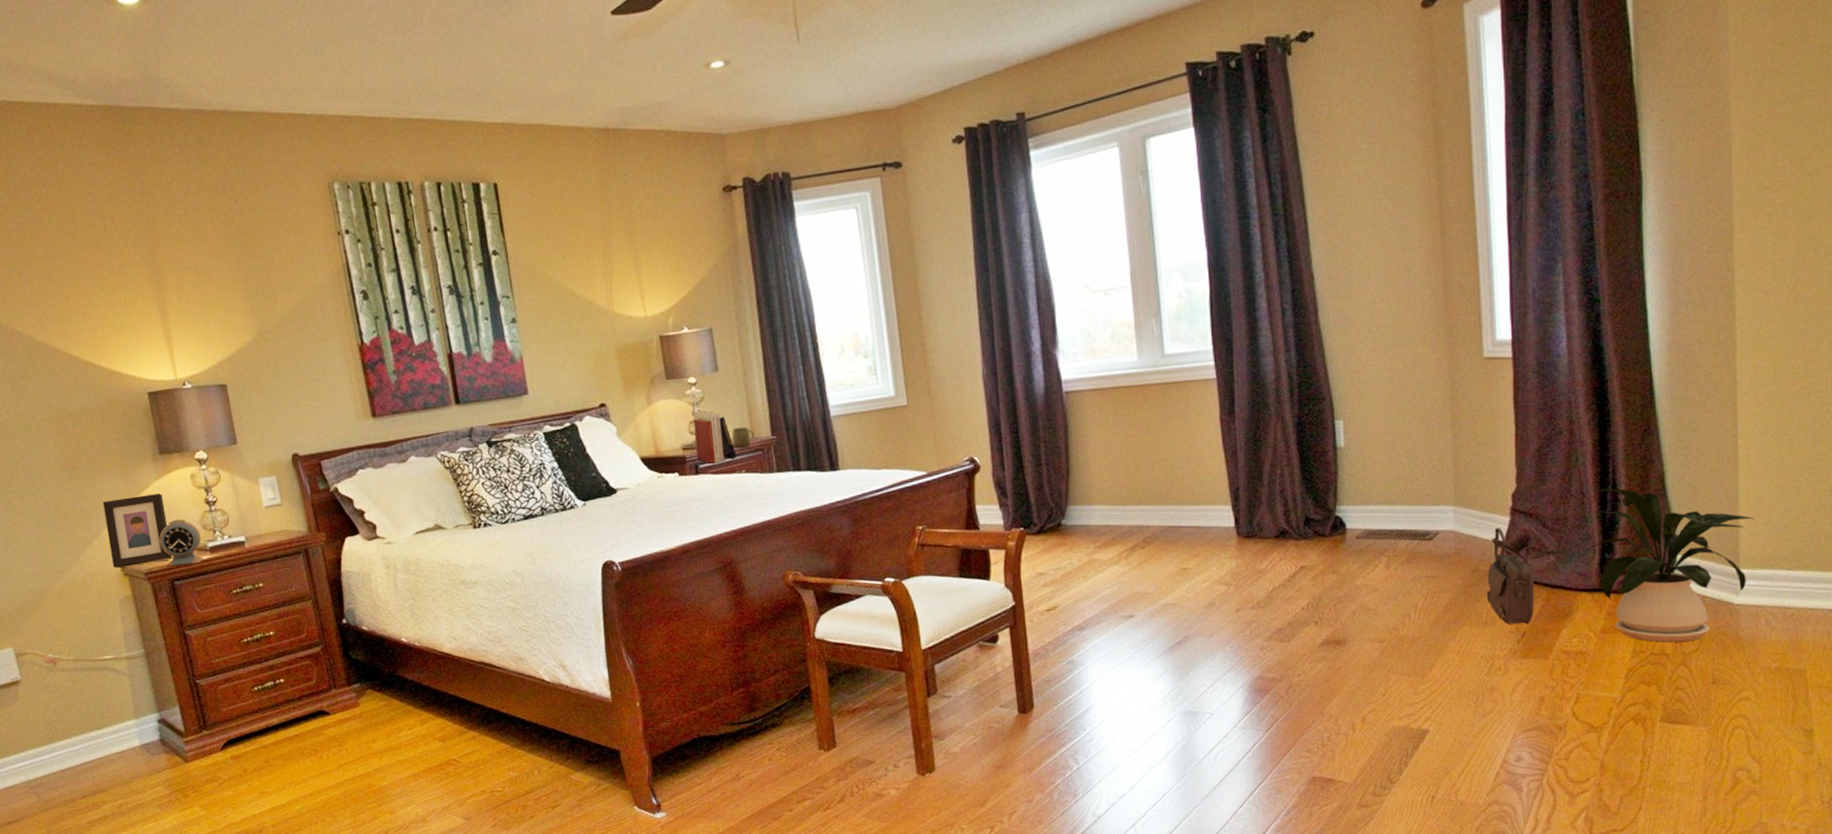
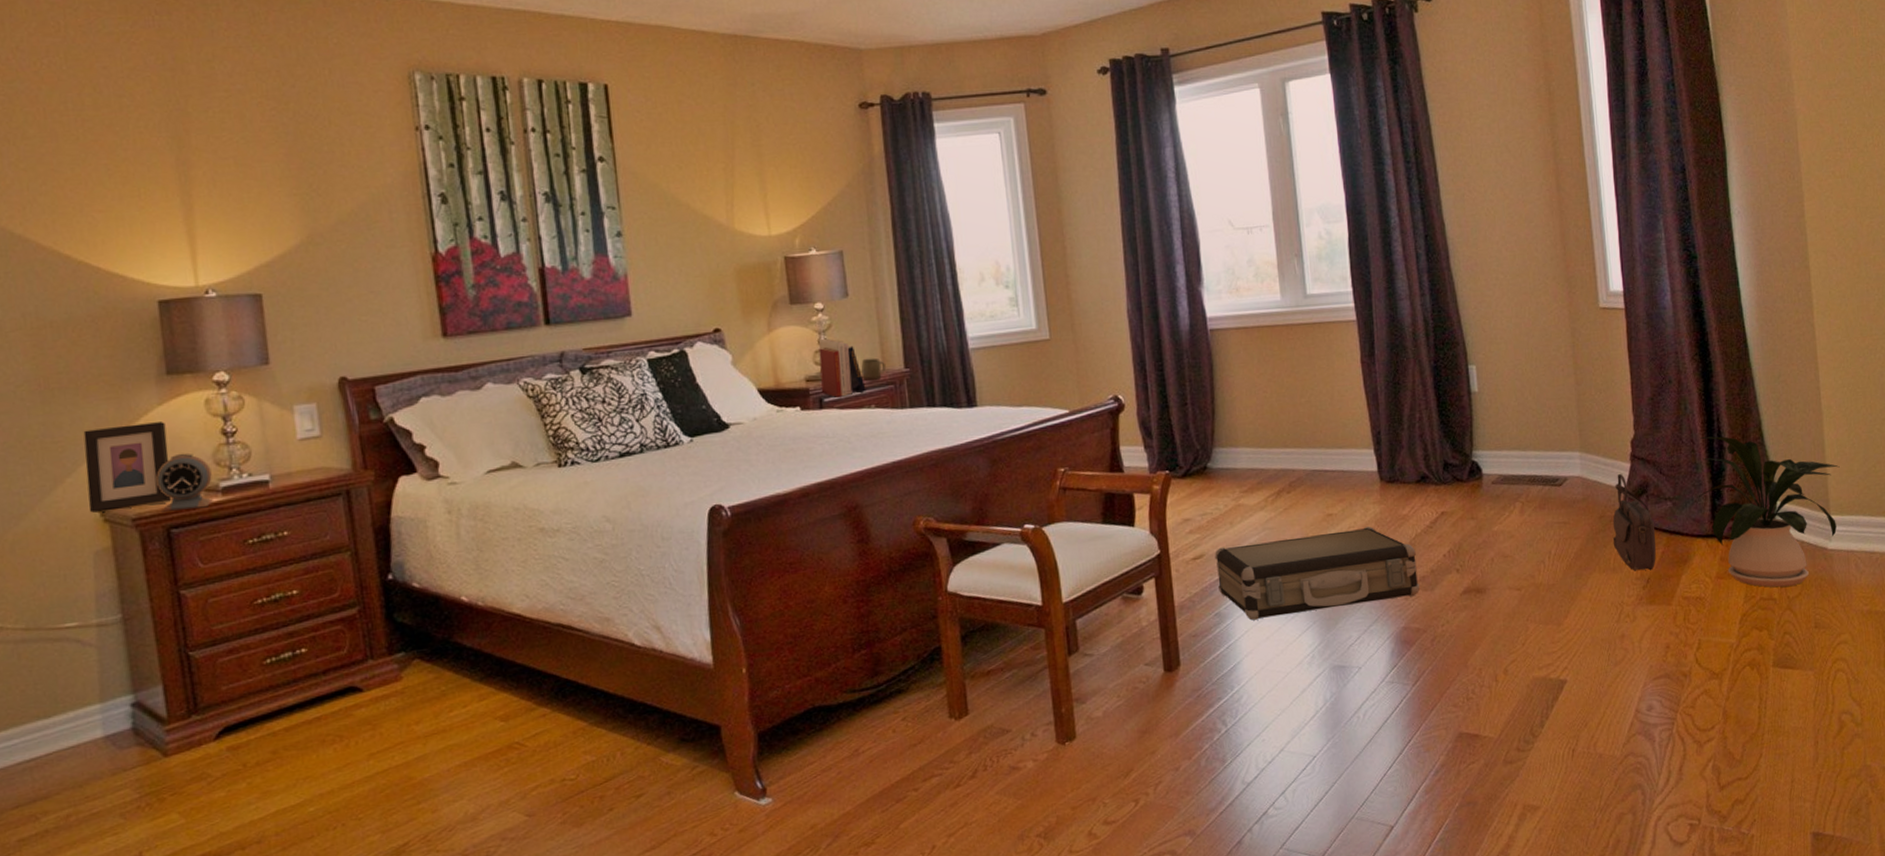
briefcase: none [1068,580,1277,668] -> present [1215,526,1420,621]

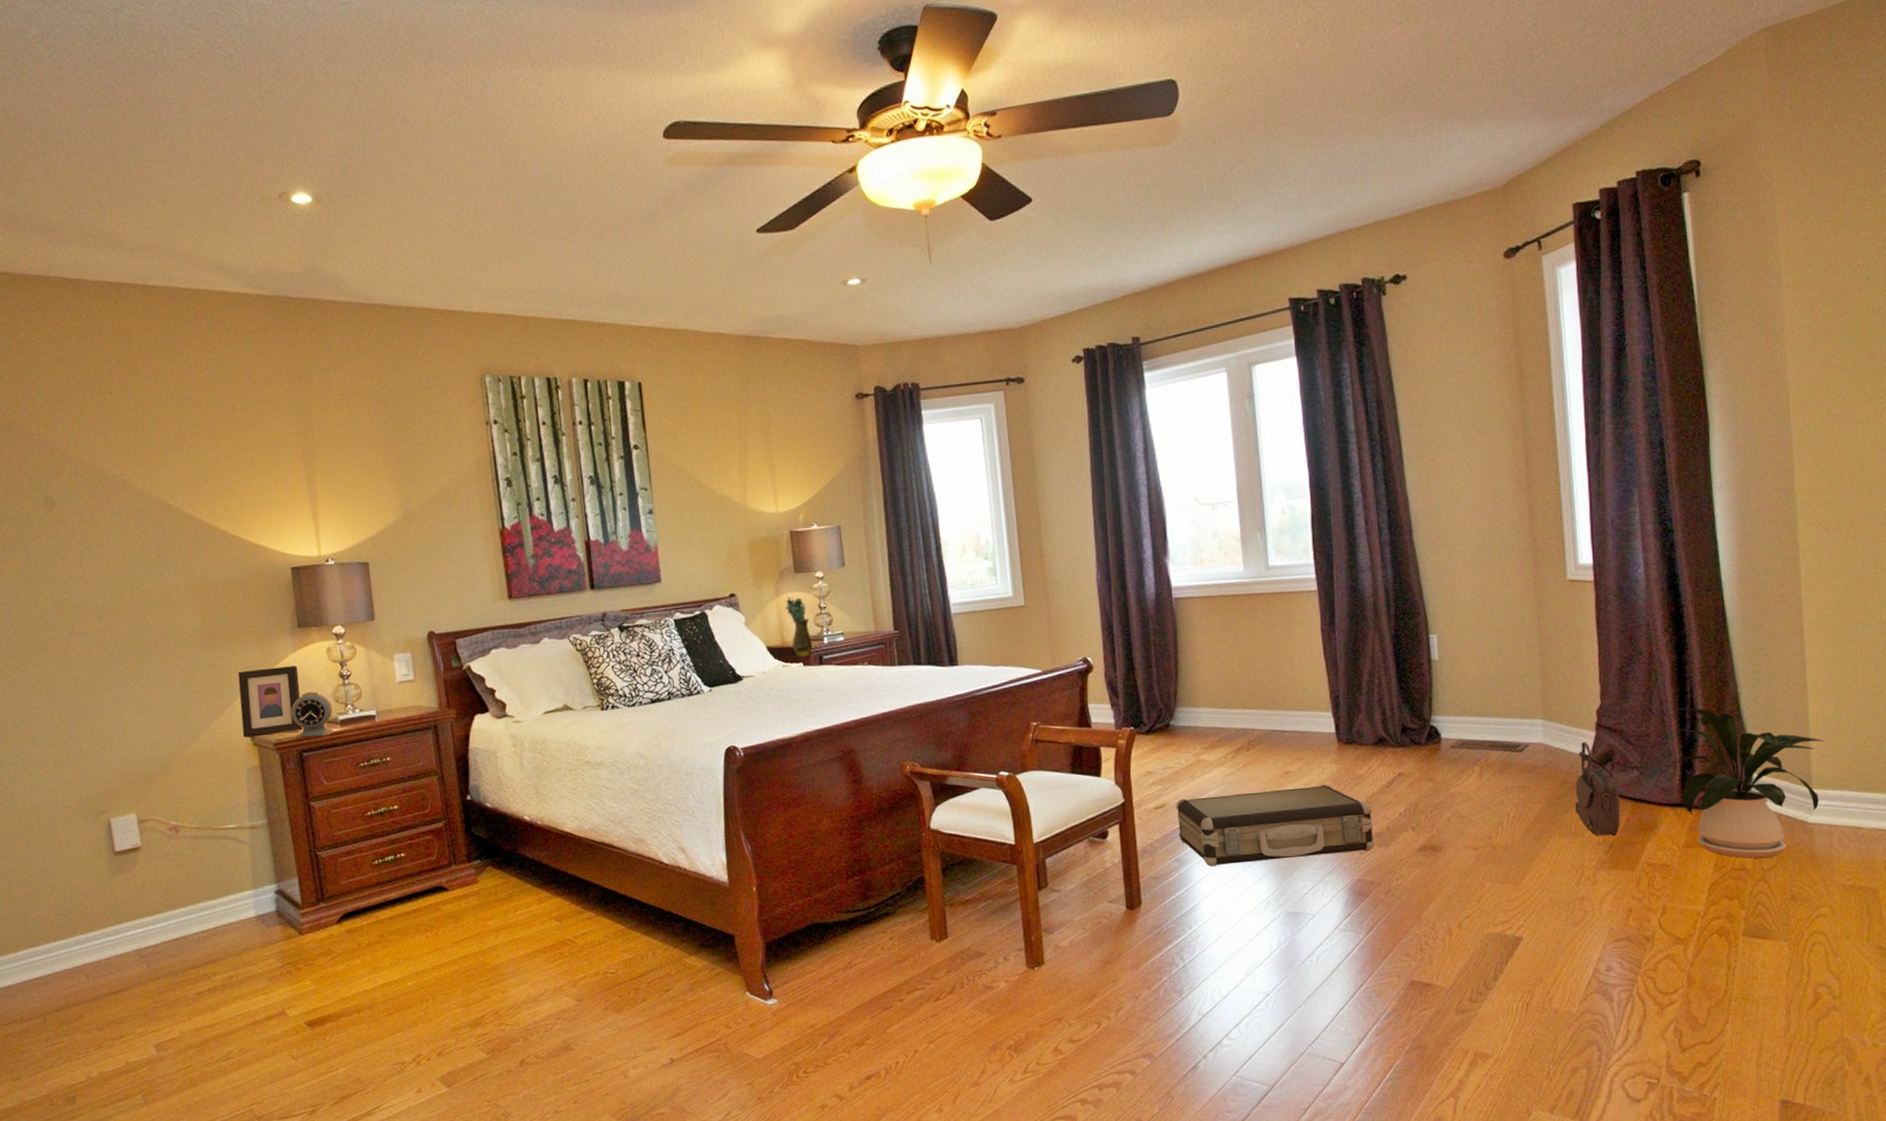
vase: none [779,331,812,401] -> present [785,596,813,658]
books: present [818,338,866,397] -> none [819,603,860,655]
mug: present [861,358,886,382] -> none [856,620,877,642]

